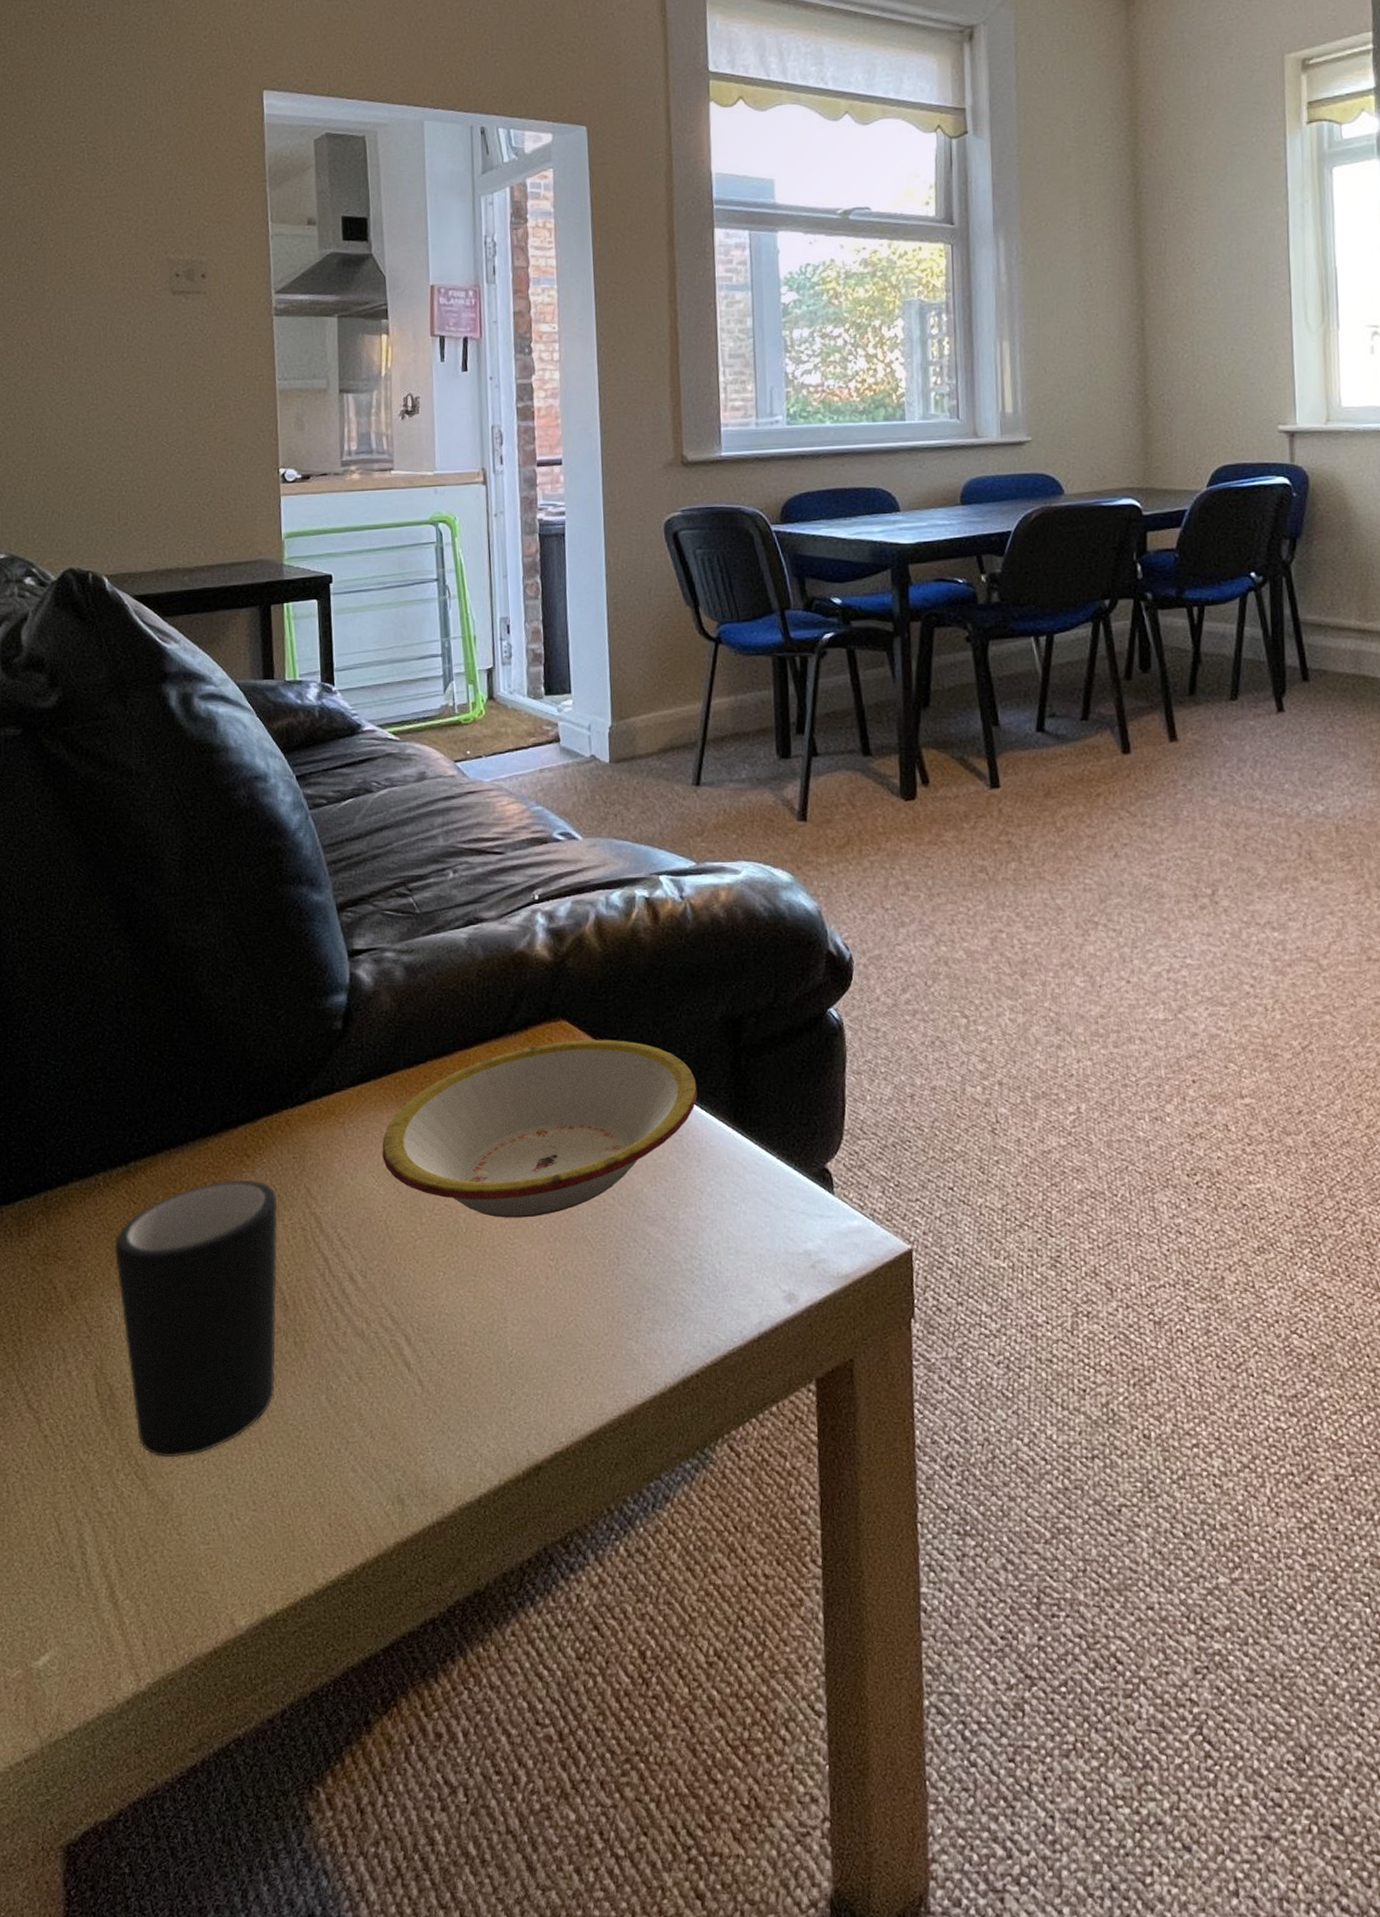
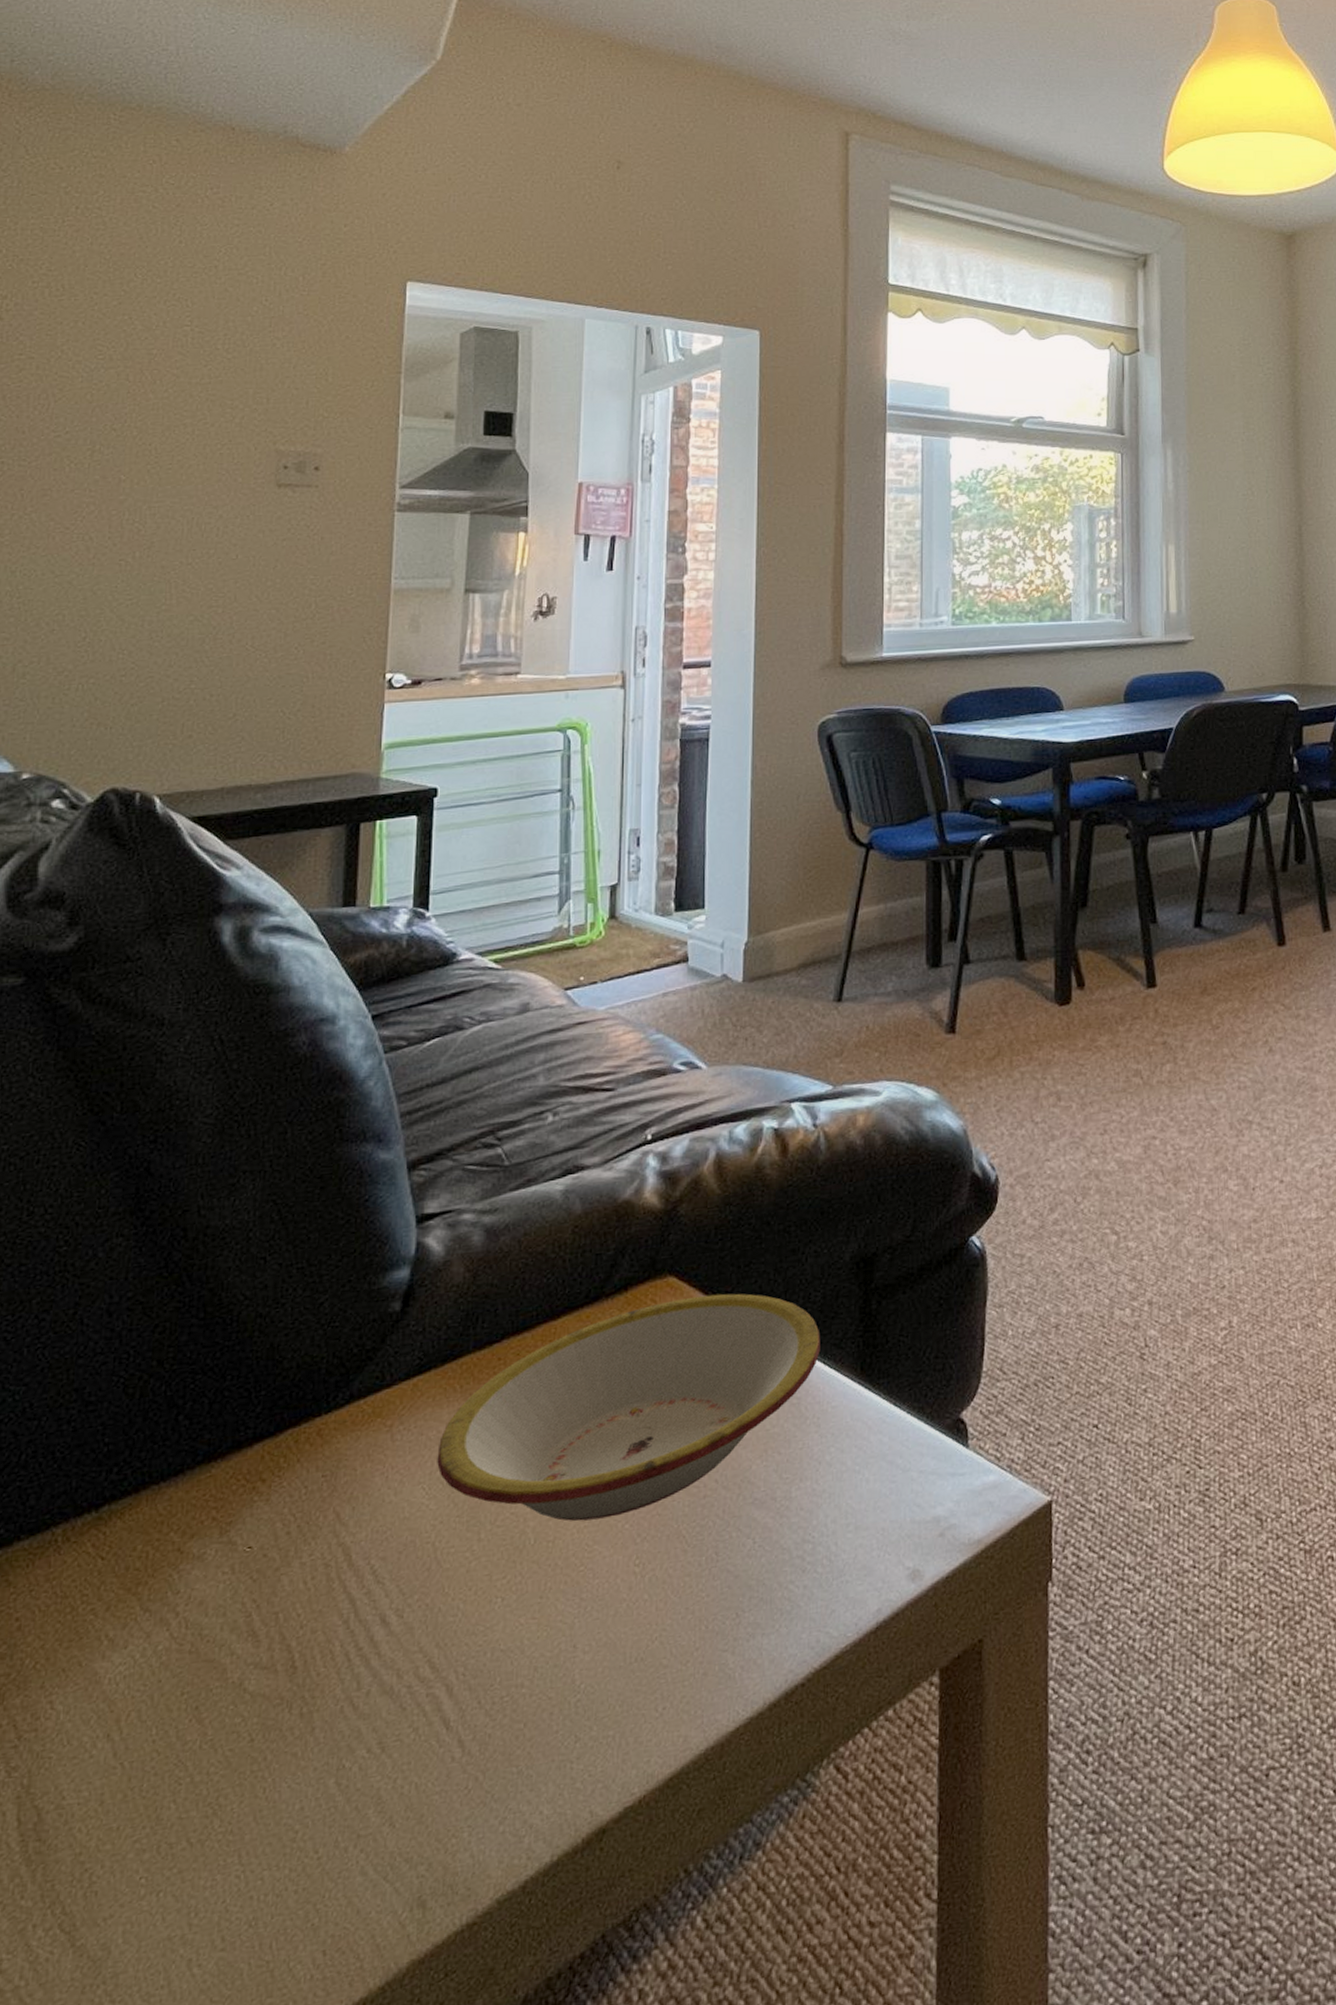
mug: present [114,1179,278,1458] -> none [66,1510,296,1898]

